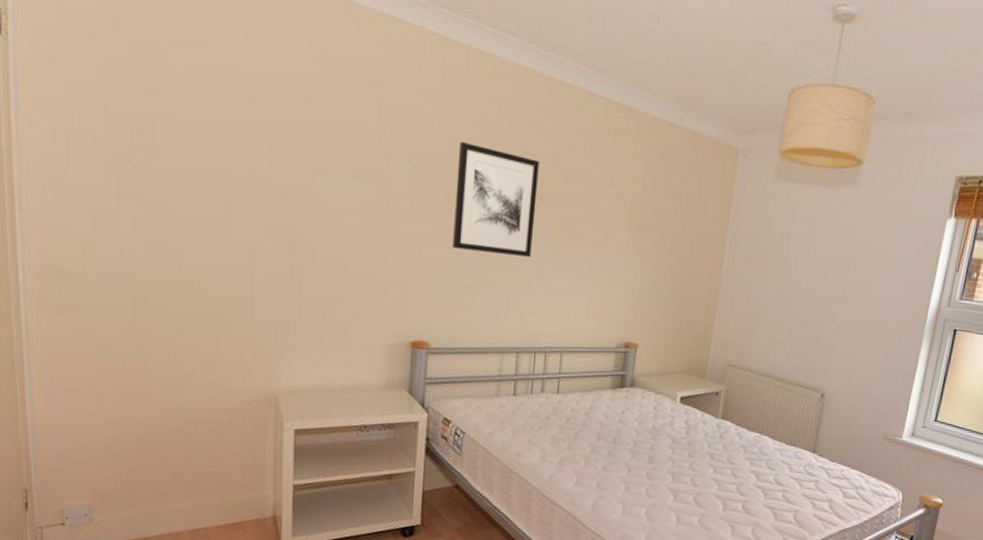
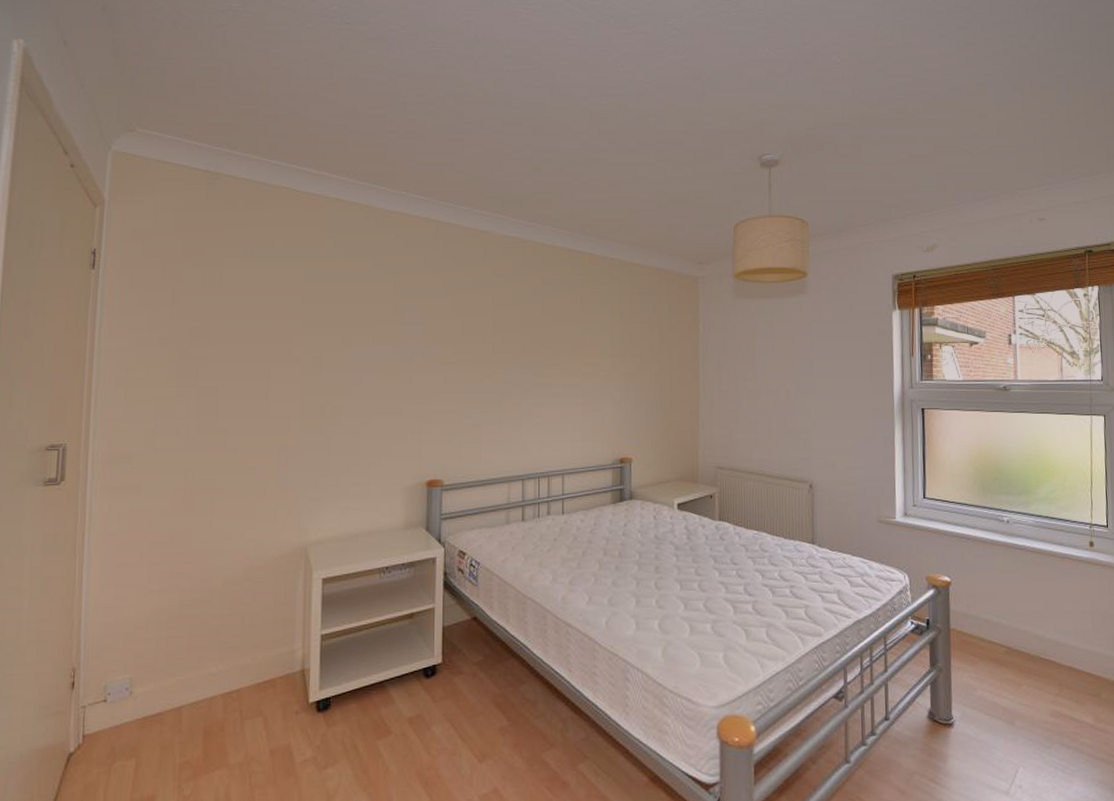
wall art: present [453,141,539,257] -> none [460,302,529,393]

